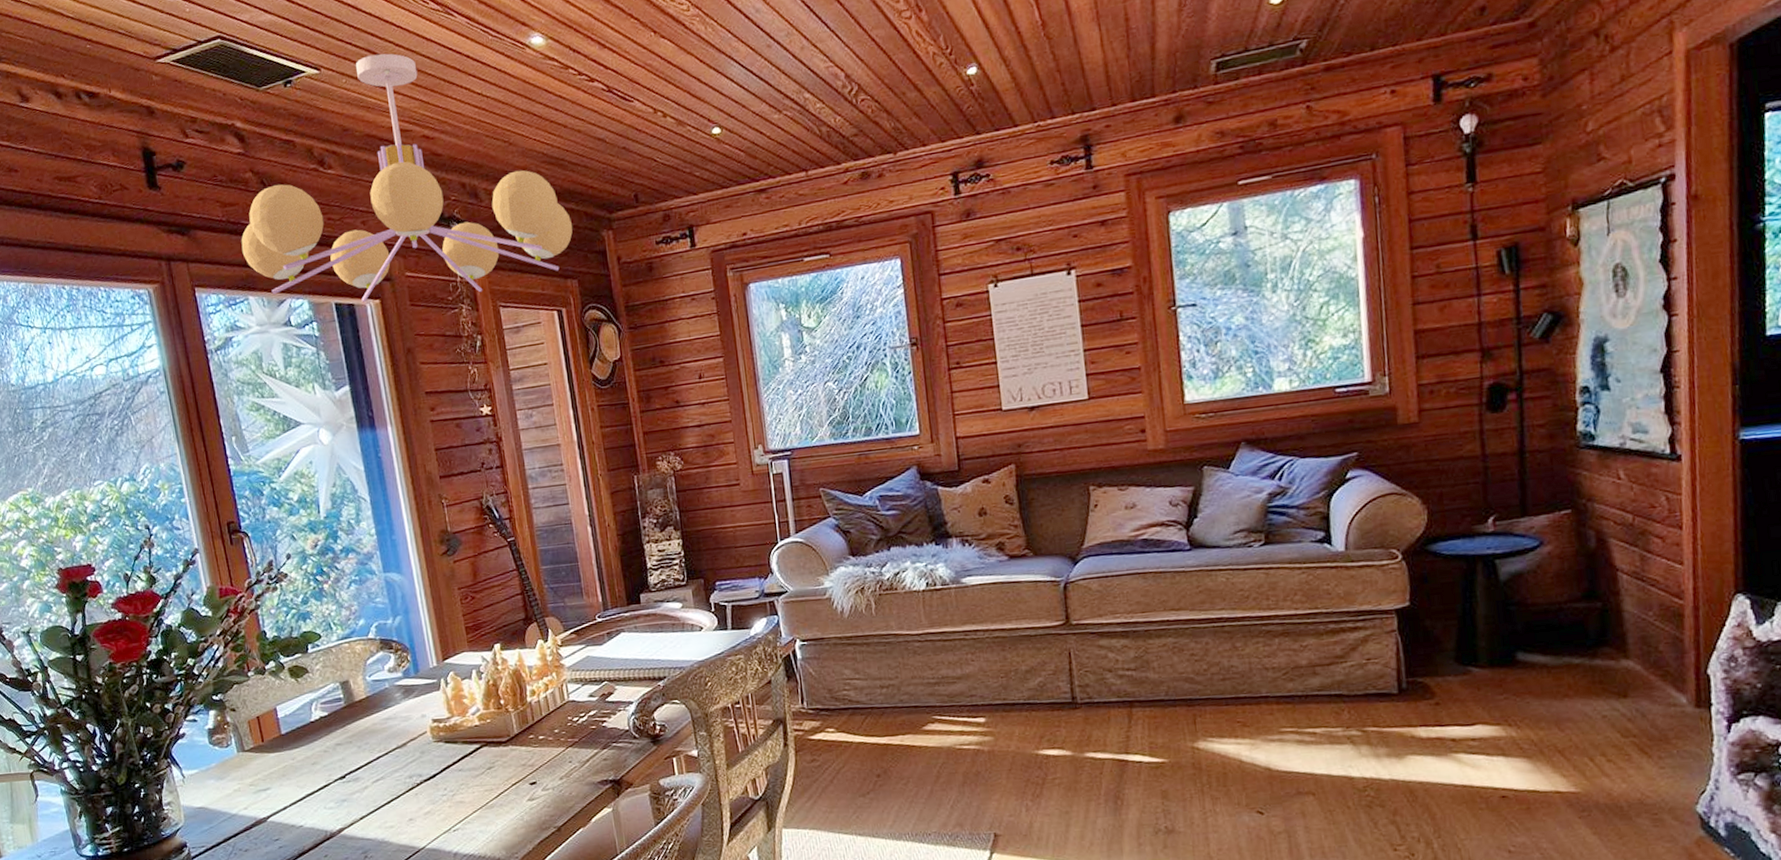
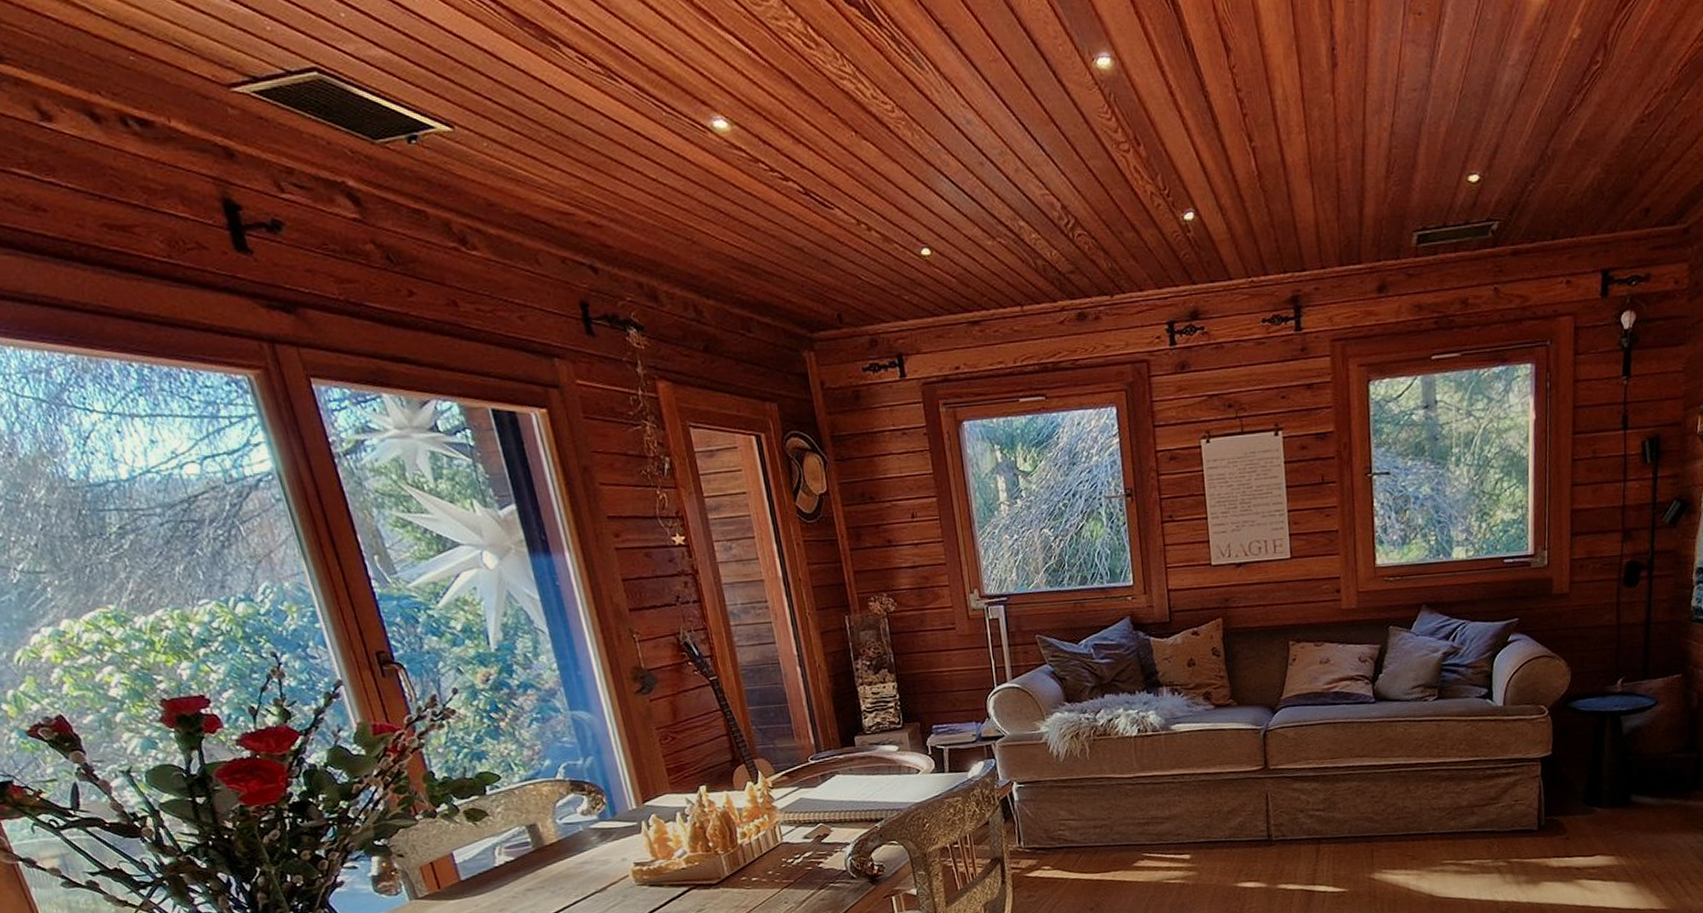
chandelier: present [241,53,573,302] -> none [366,116,770,410]

